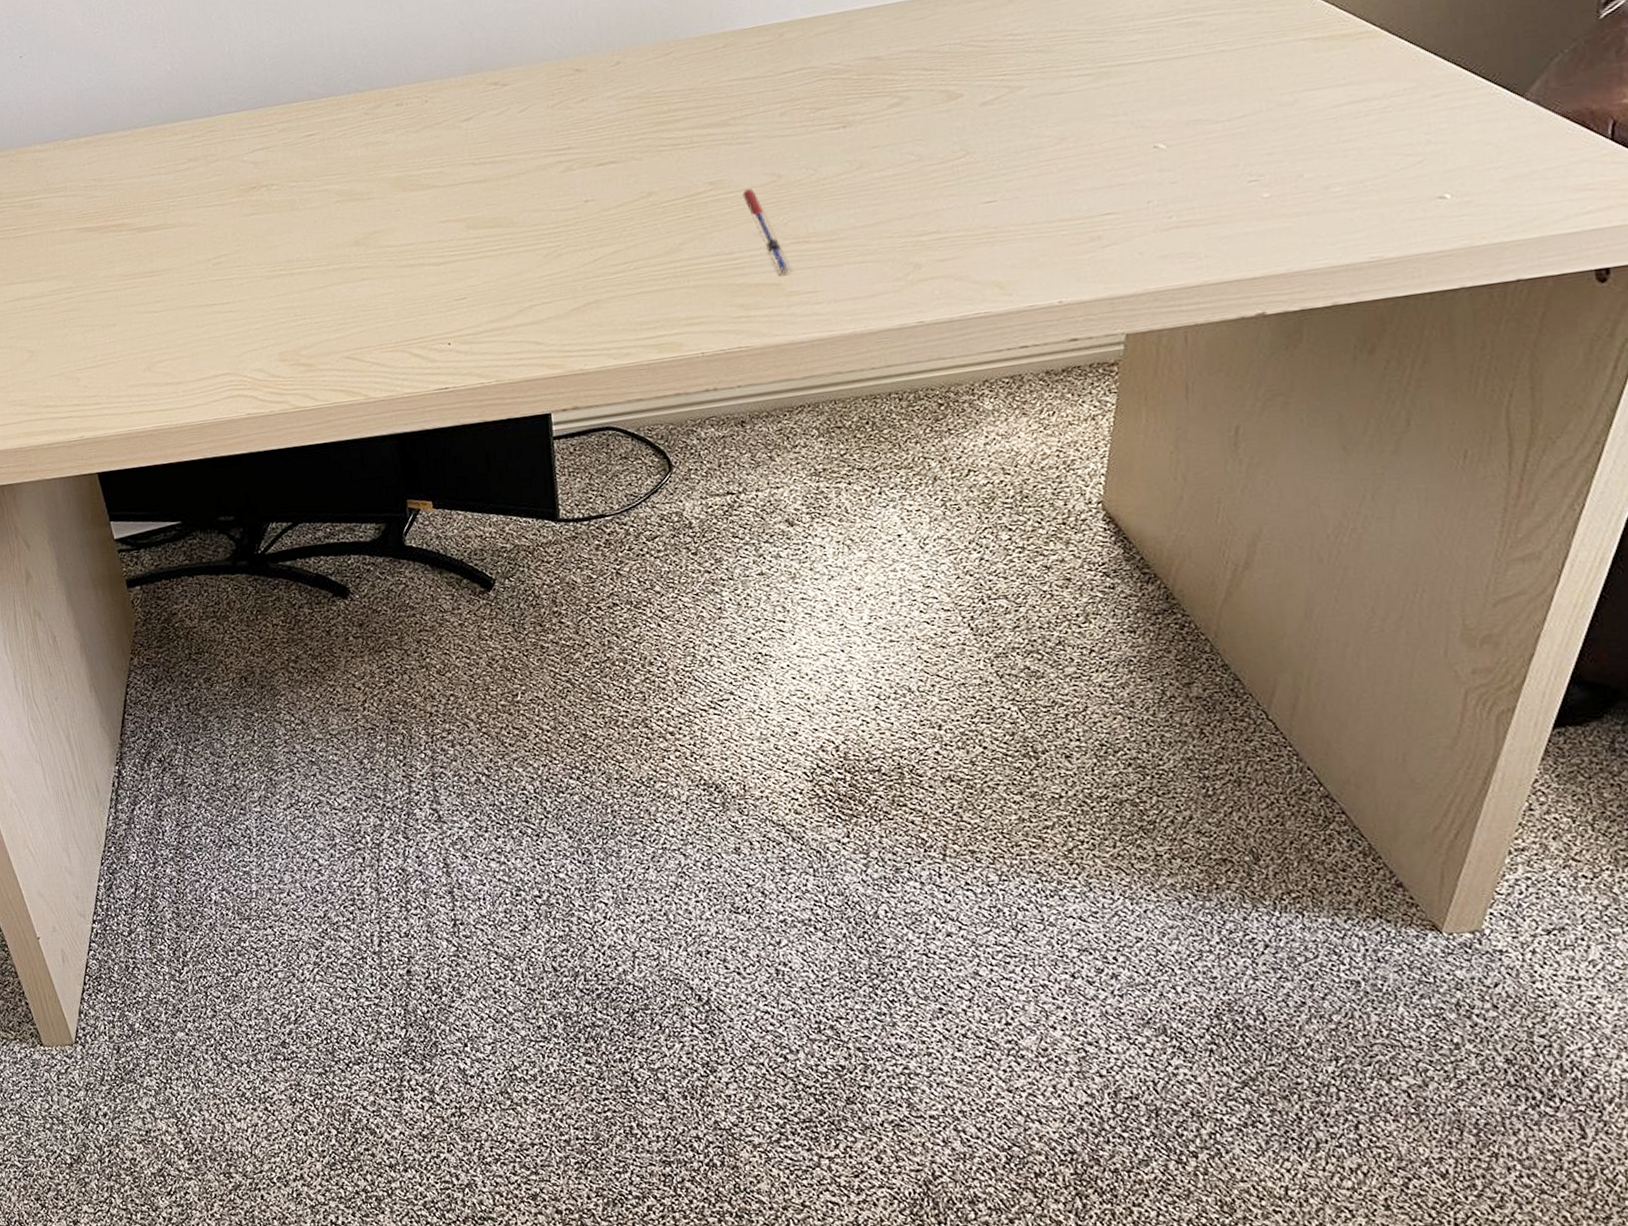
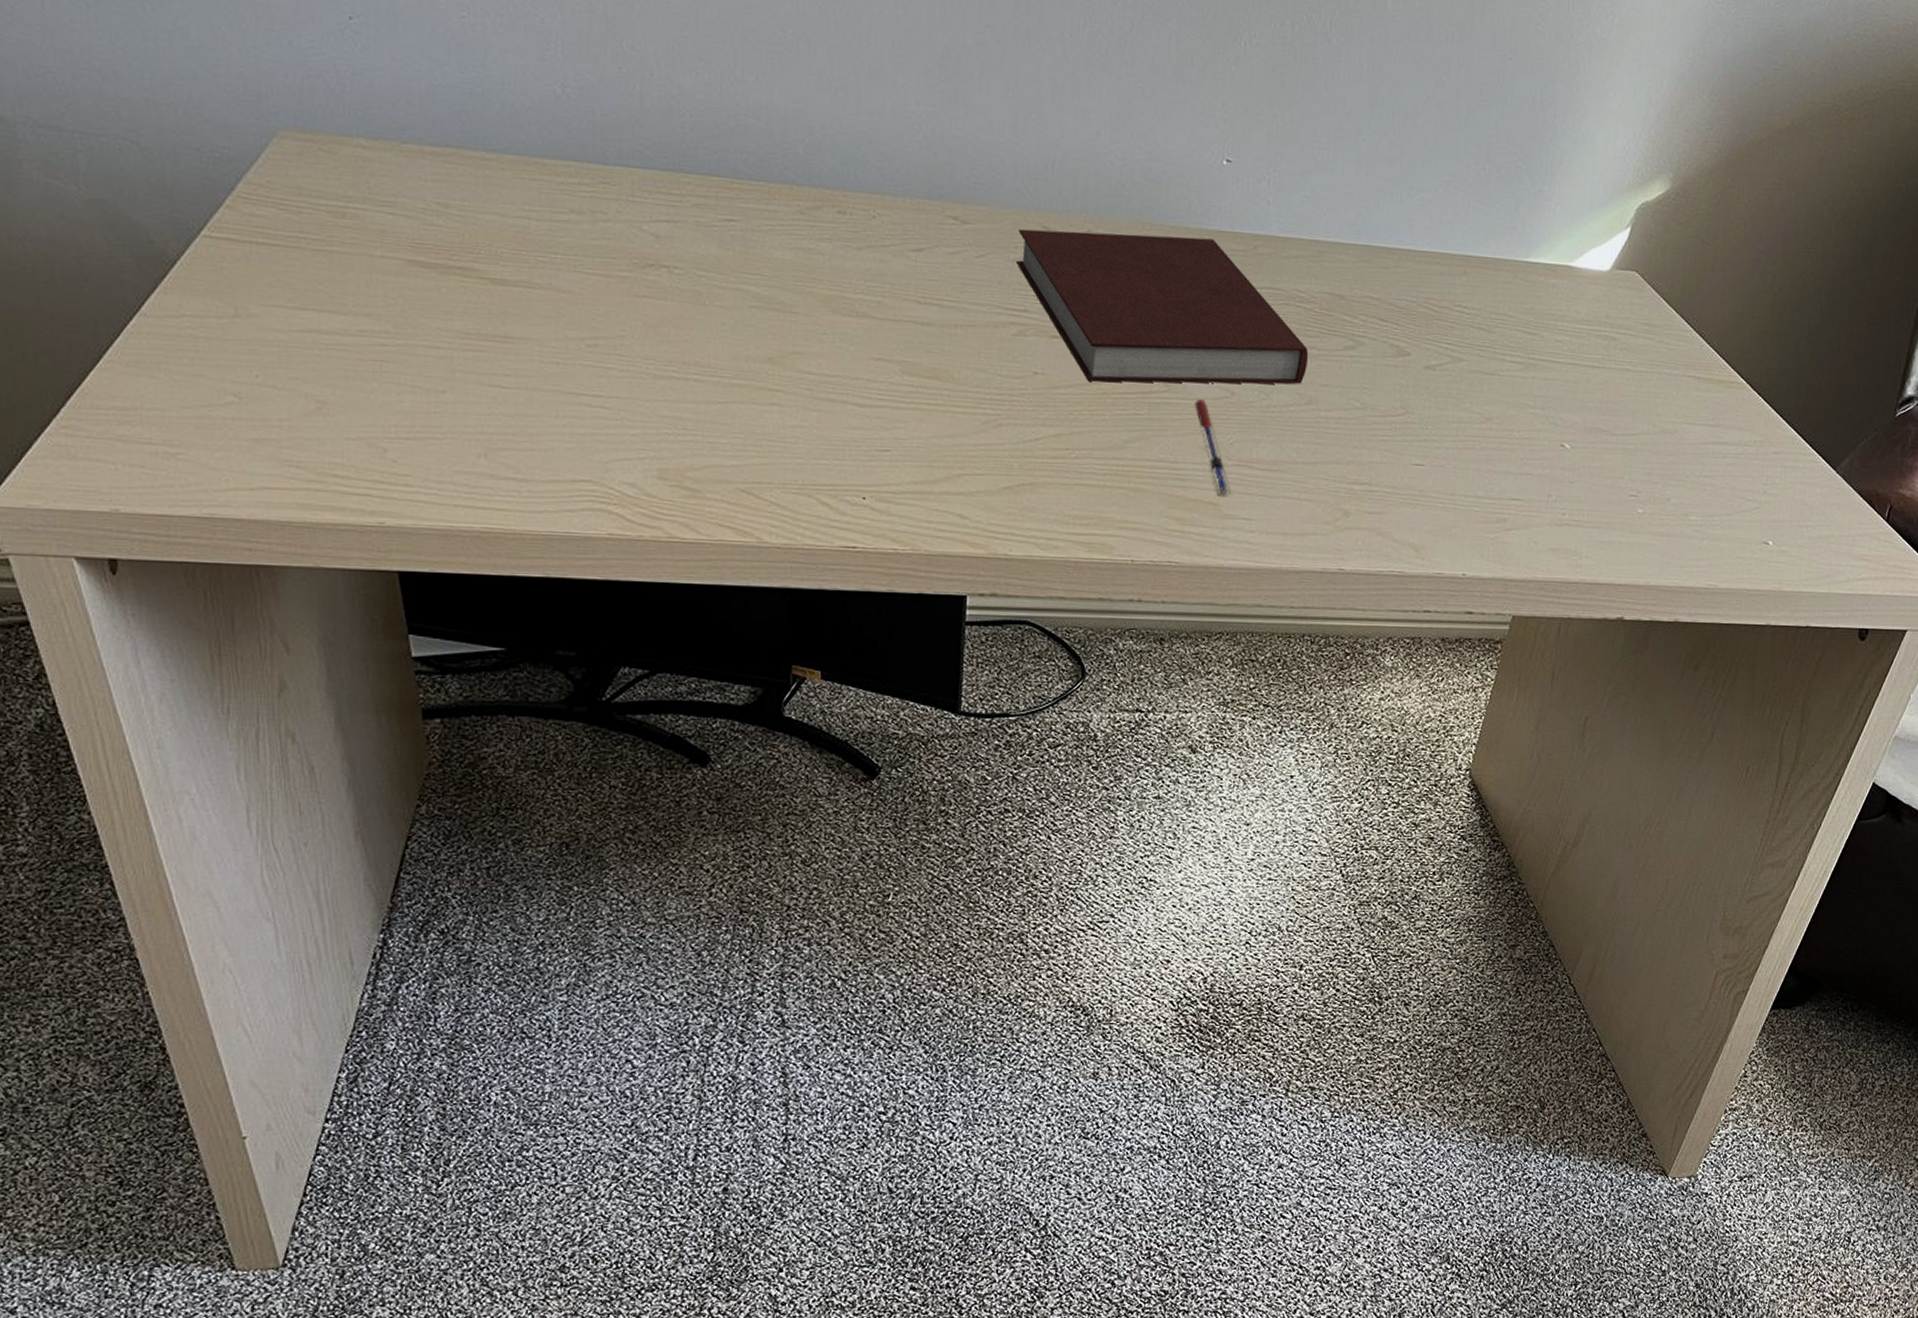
notebook: none [553,38,853,197] -> present [1016,228,1309,385]

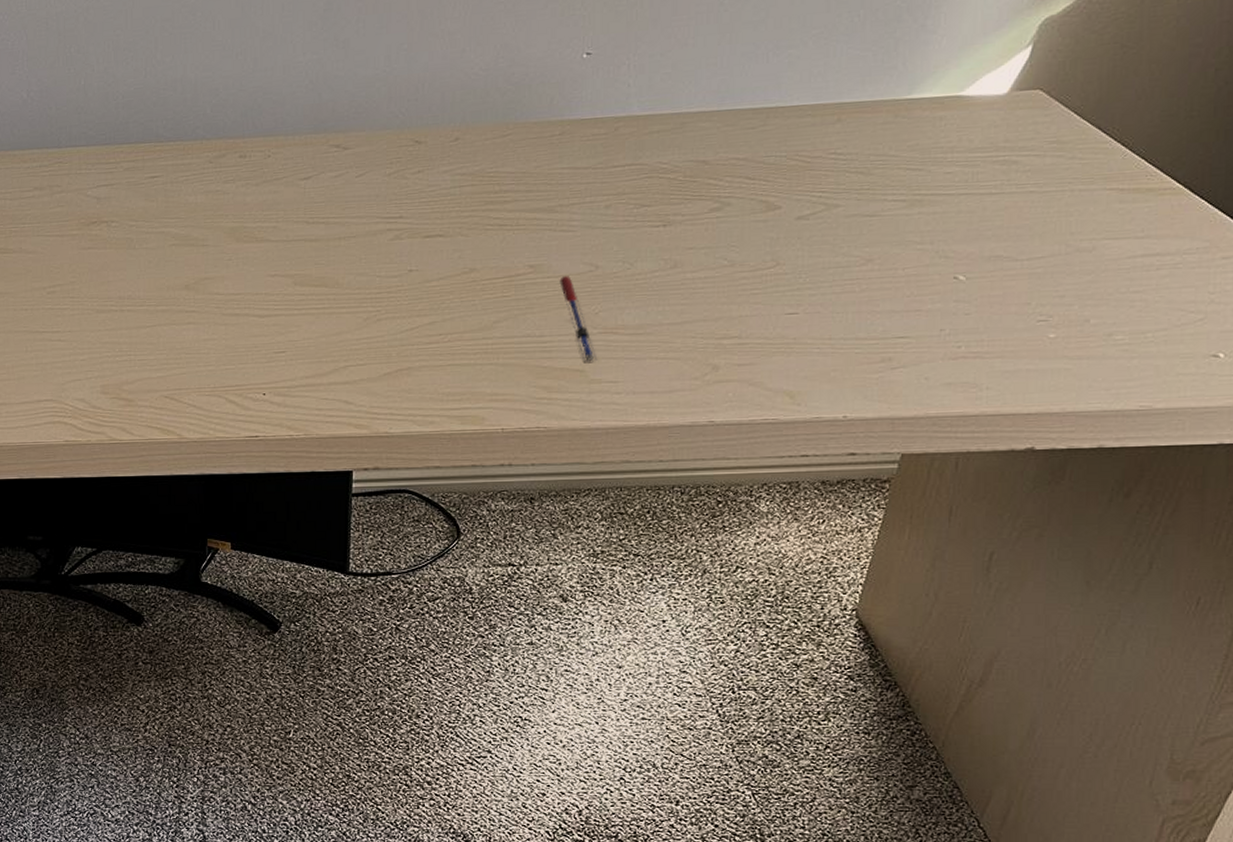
notebook: present [1016,228,1309,385] -> none [392,127,673,272]

